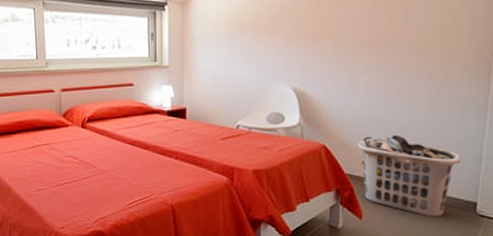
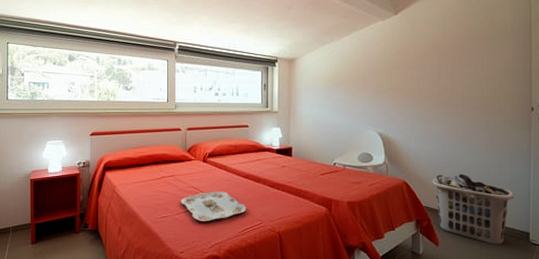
serving tray: none [58,160,134,194] -> present [180,191,247,221]

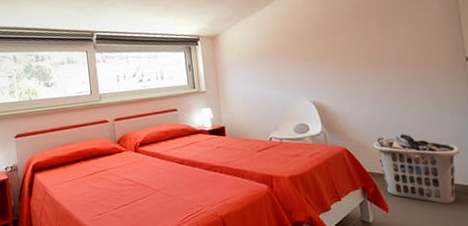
serving tray: present [180,191,247,221] -> none [116,180,185,214]

